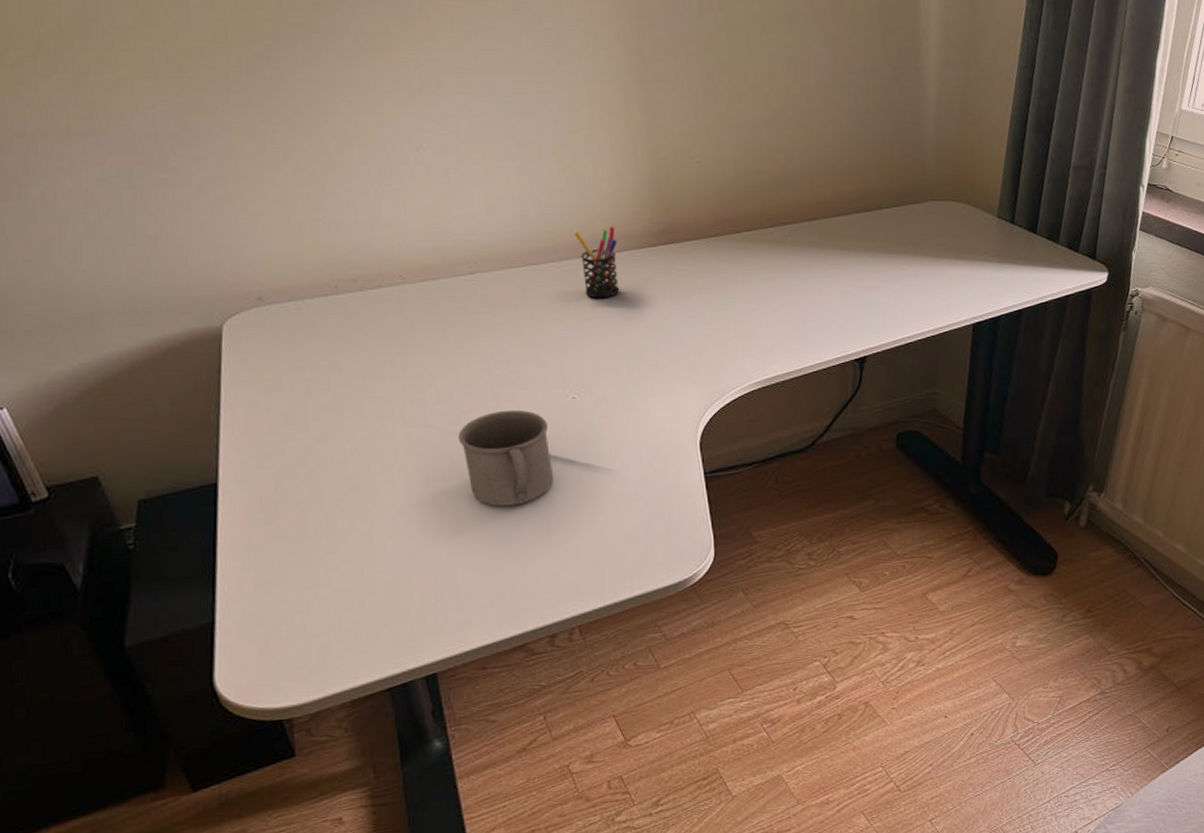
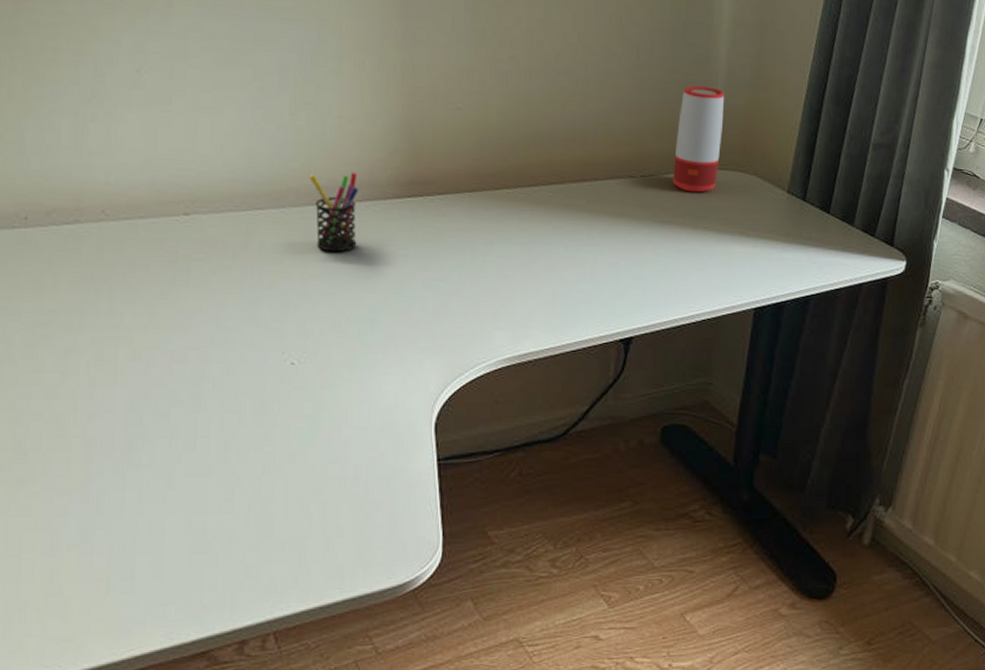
mug: present [458,409,554,506] -> none [152,373,261,485]
speaker: none [893,125,936,223] -> present [673,85,725,193]

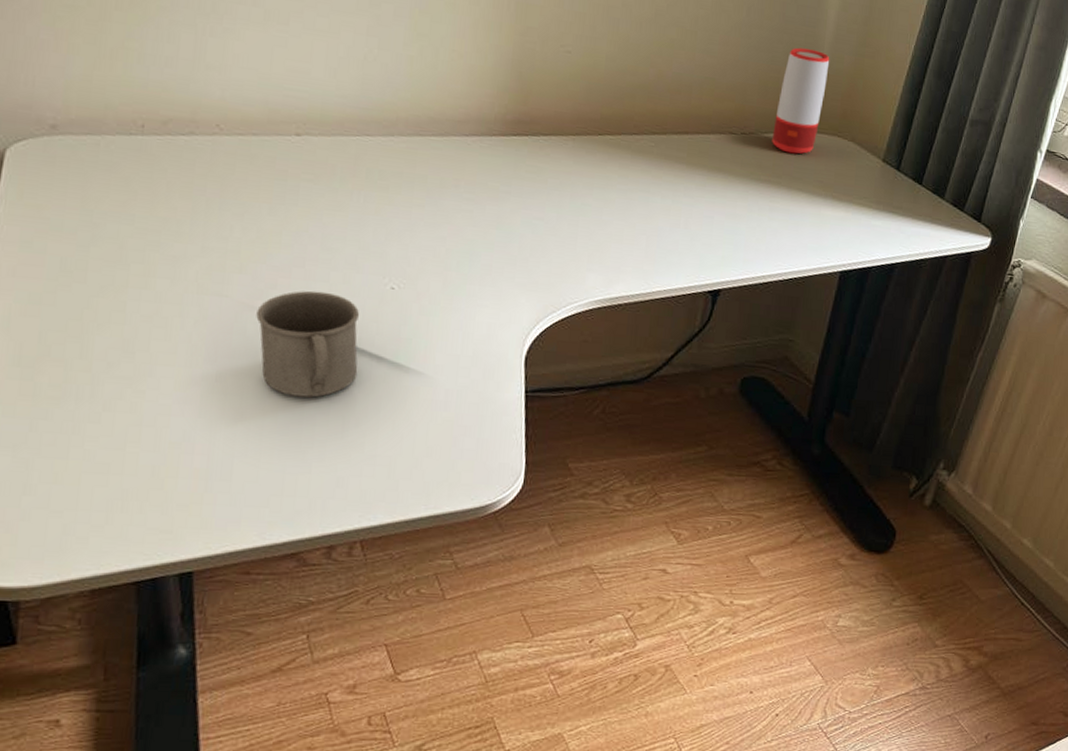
mug: none [152,373,261,485] -> present [256,290,360,398]
pen holder: present [309,172,359,253] -> none [419,105,467,185]

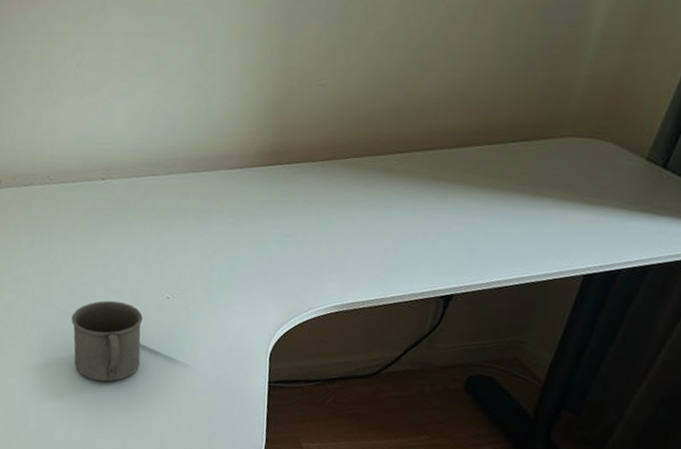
speaker: present [772,47,830,154] -> none [519,51,594,160]

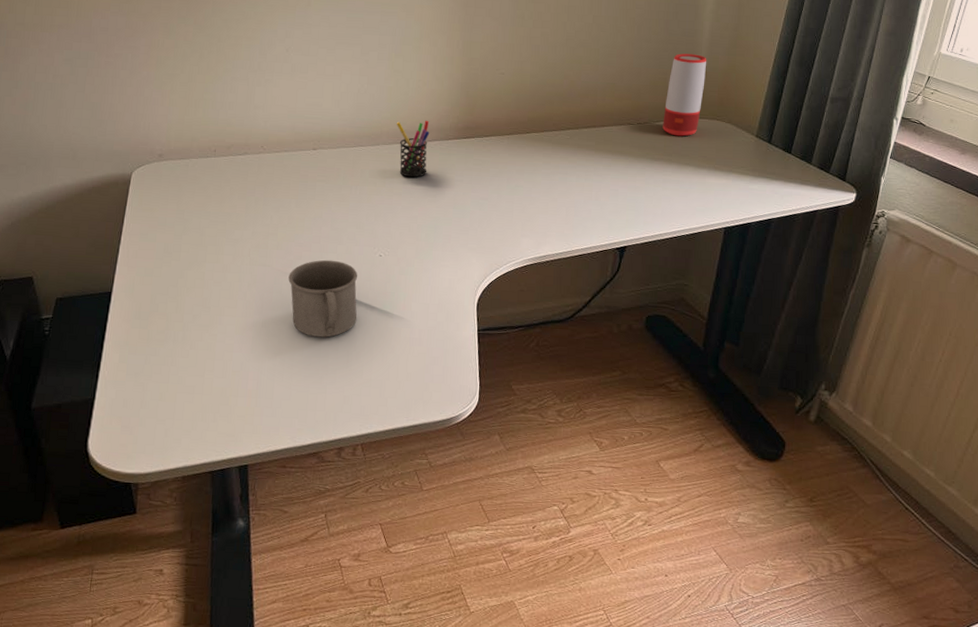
pen holder: none [193,144,232,212] -> present [396,120,430,178]
speaker: none [519,51,594,160] -> present [662,53,707,137]

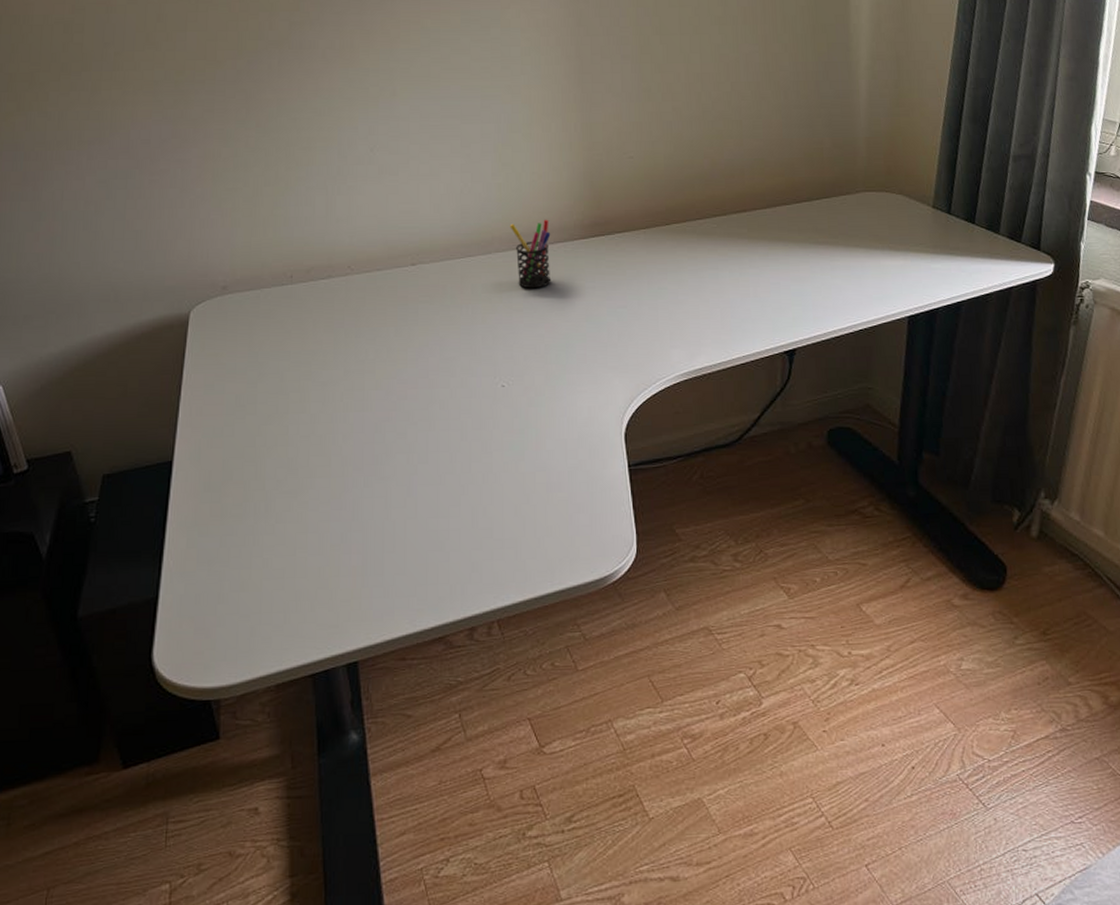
mug: present [288,259,358,338] -> none [392,396,481,493]
speaker: present [662,53,707,137] -> none [823,118,868,214]

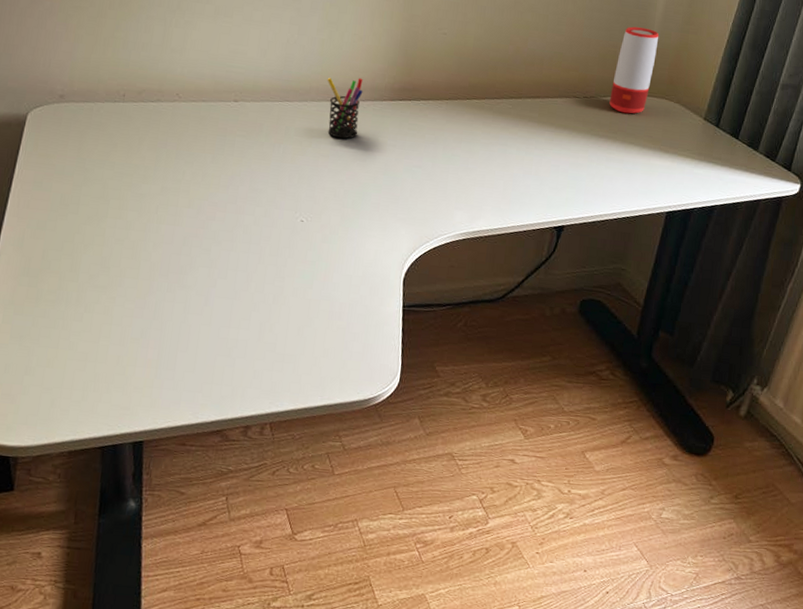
speaker: none [823,118,868,214] -> present [609,26,659,114]

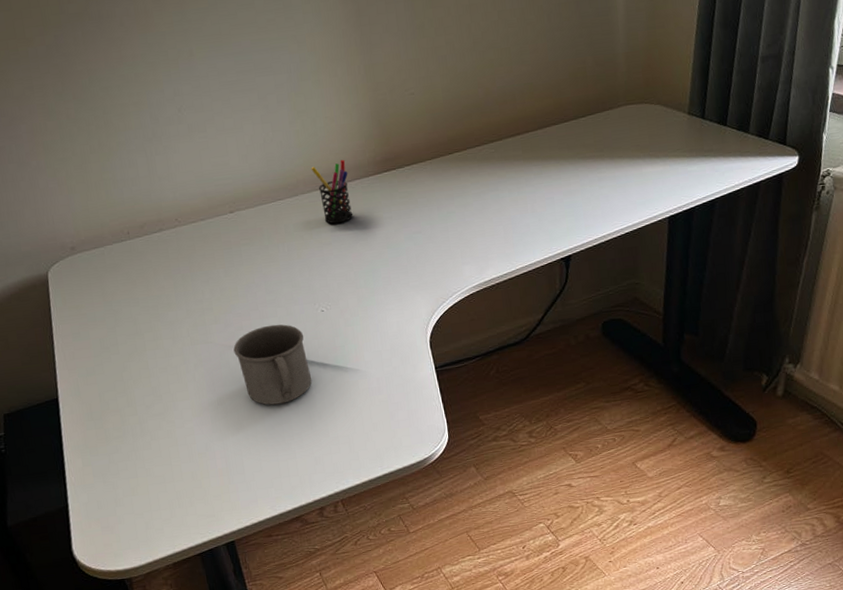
mug: none [199,222,277,307] -> present [233,324,312,405]
speaker: present [609,26,659,114] -> none [588,34,627,129]

